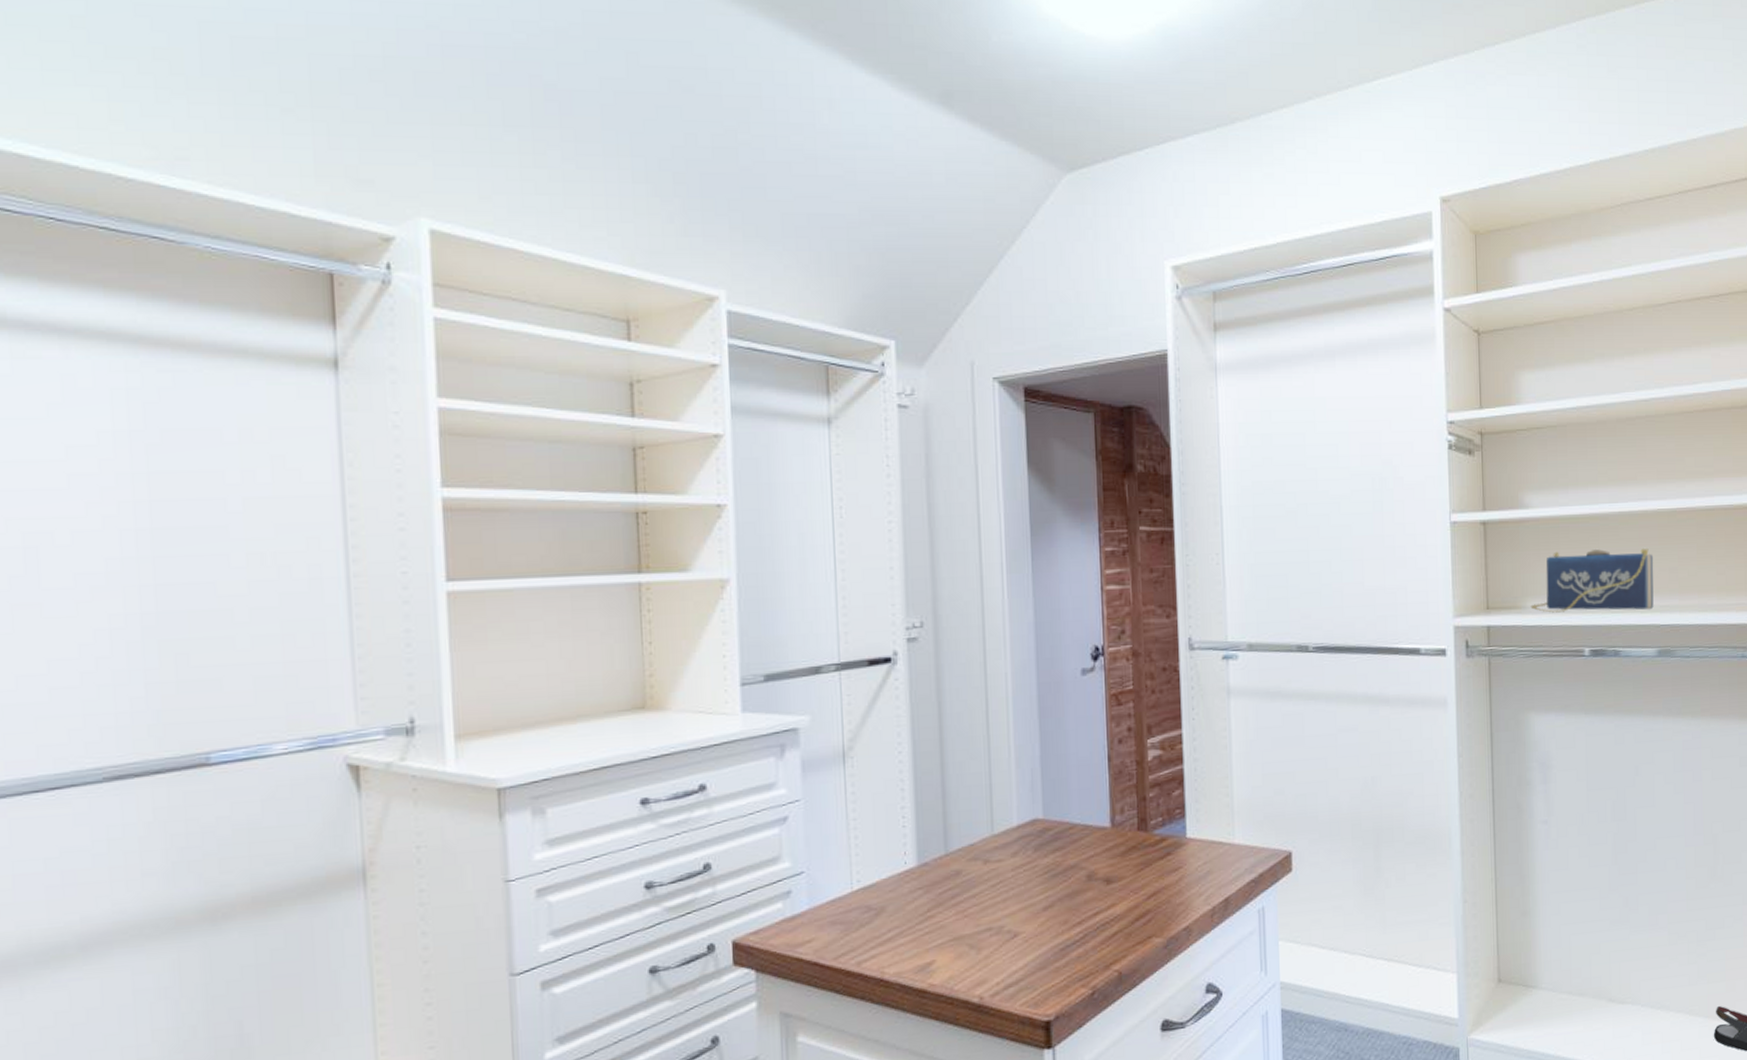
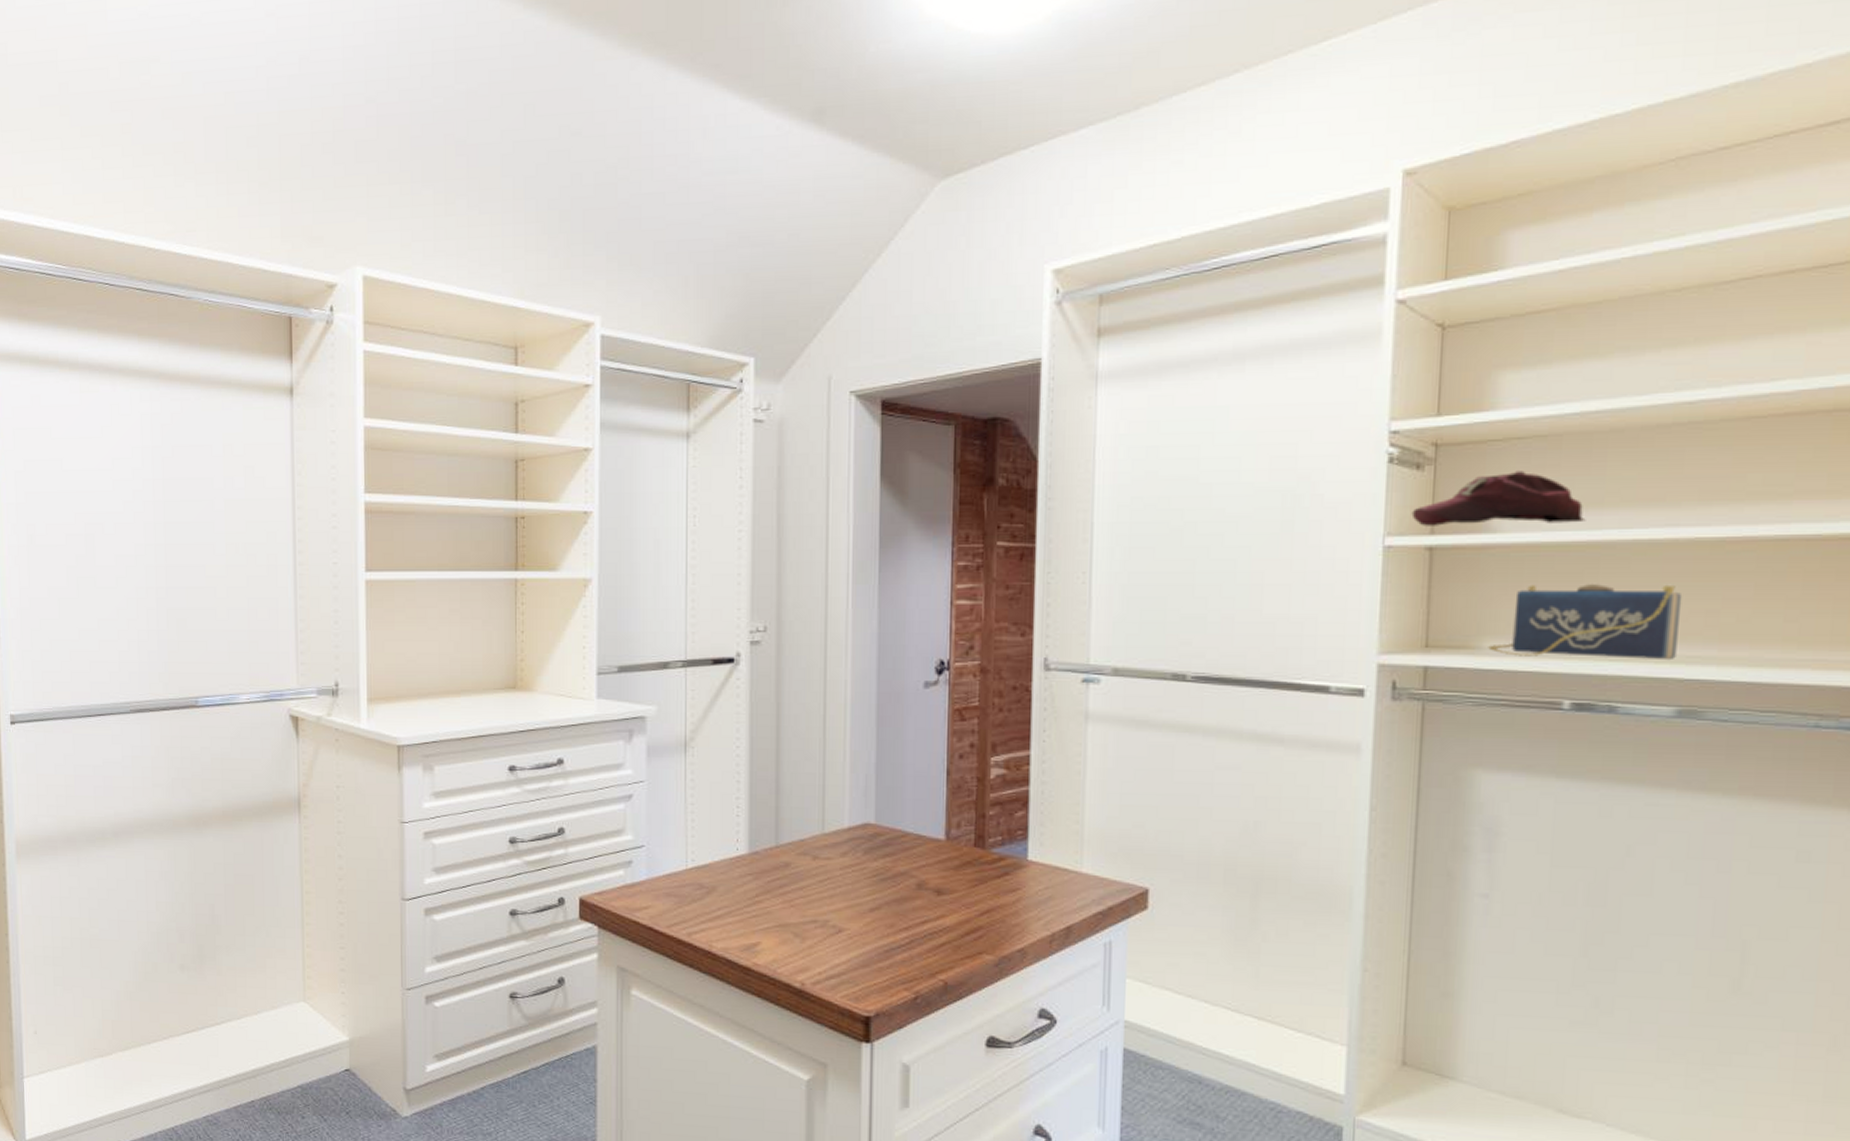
baseball cap: none [1468,455,1587,504] -> present [1411,471,1586,526]

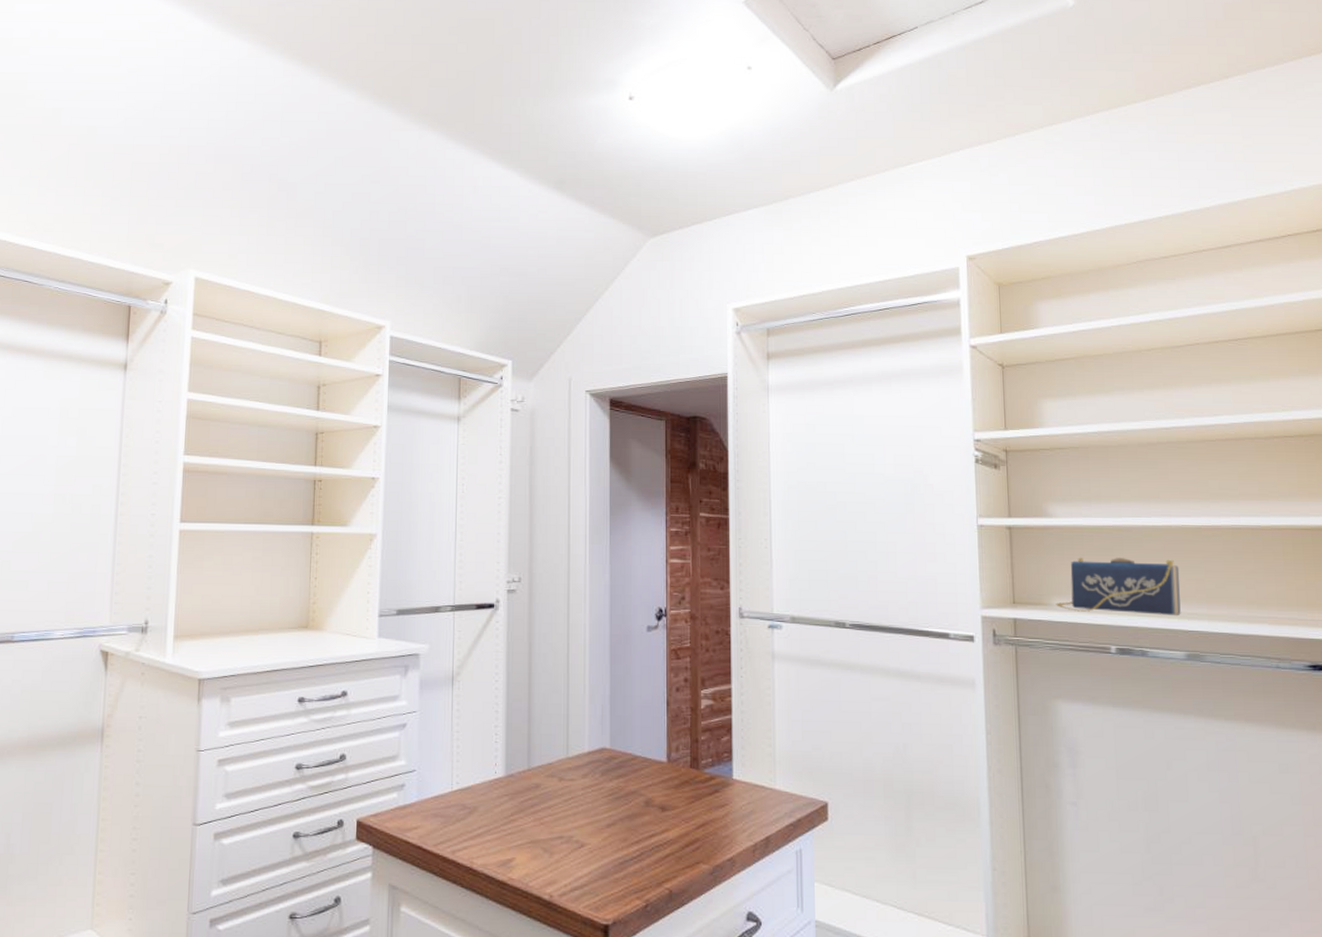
baseball cap: present [1411,471,1586,526] -> none [994,472,1110,512]

